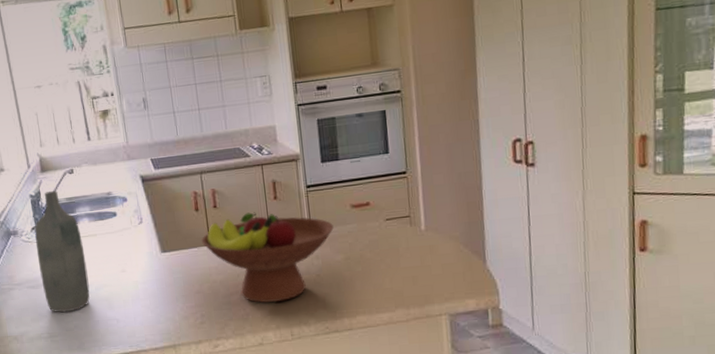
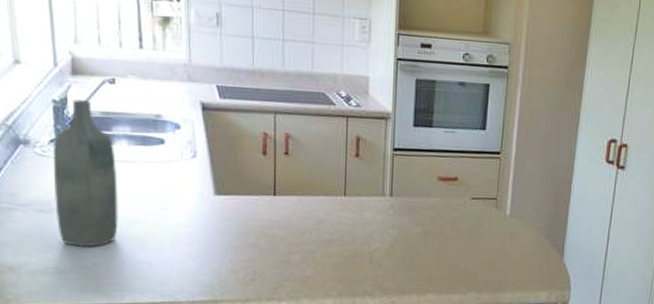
fruit bowl: present [201,212,334,303] -> none [264,166,416,268]

